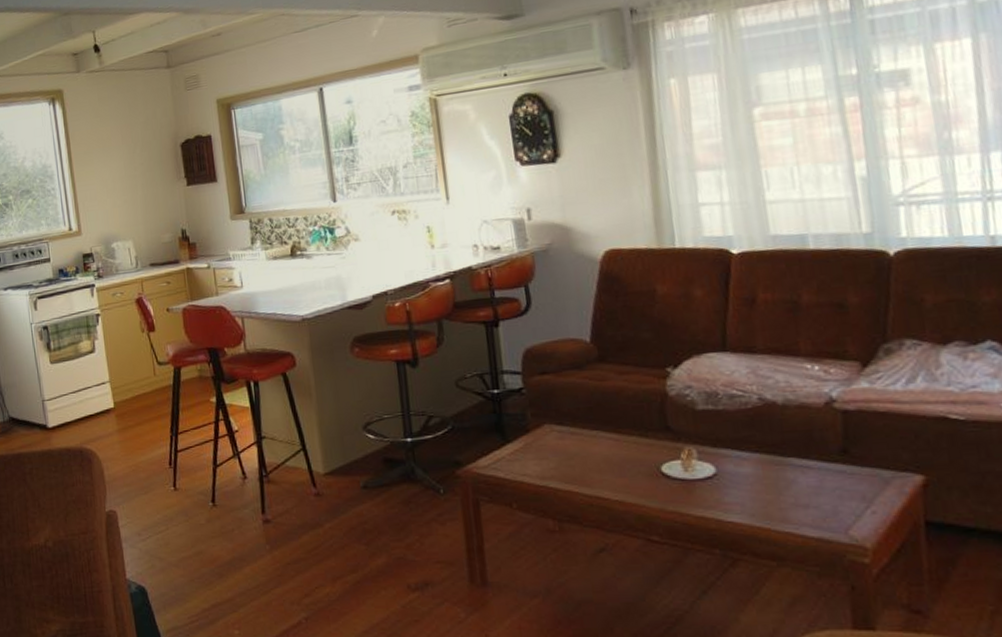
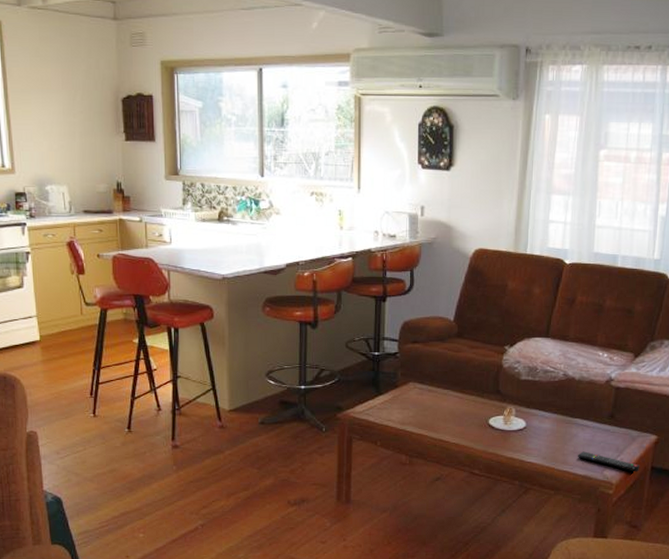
remote control: none [803,503,907,530] -> present [578,451,640,472]

